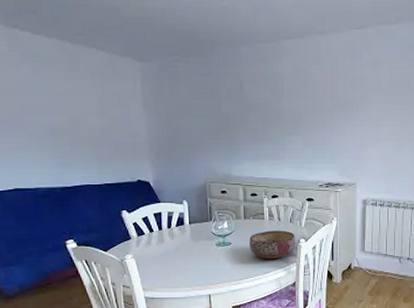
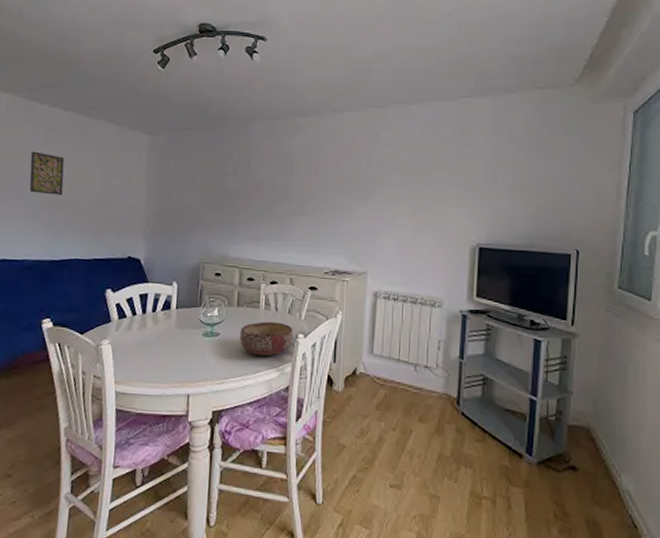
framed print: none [22,81,63,125] -> present [29,151,65,195]

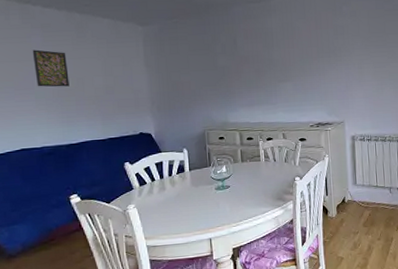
bowl: present [240,321,294,357] -> none [247,170,292,199]

